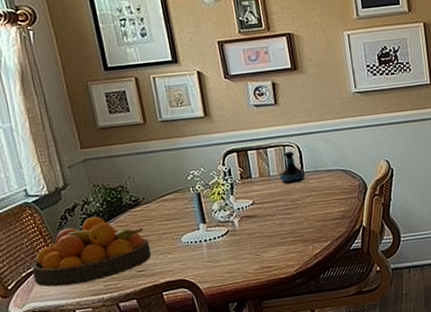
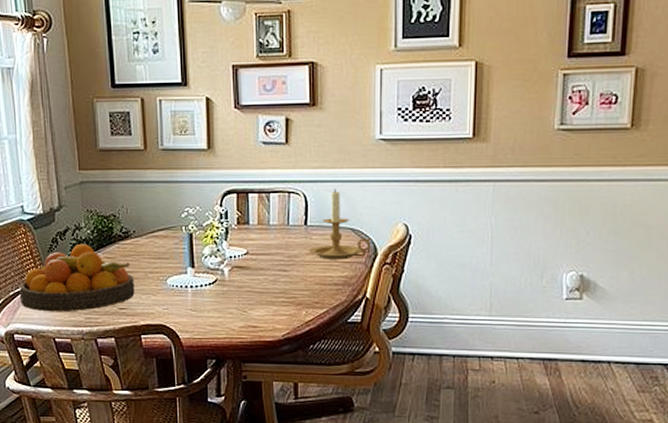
tequila bottle: present [280,151,305,184] -> none [281,199,308,237]
candle holder: none [307,138,361,199] -> present [308,188,371,260]

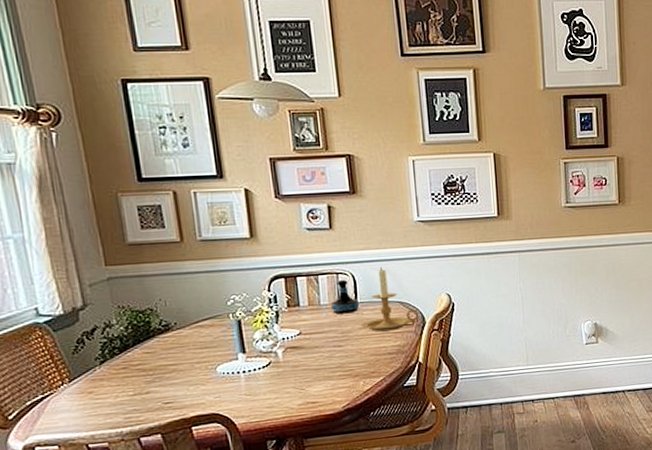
fruit bowl: present [19,243,135,312] -> none [38,341,181,418]
tequila bottle: none [281,199,308,237] -> present [331,279,359,314]

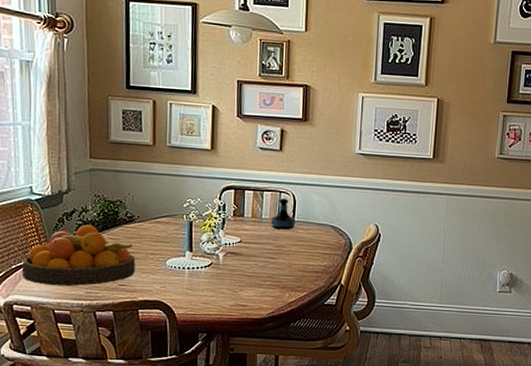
fruit bowl: none [38,341,181,418] -> present [21,224,136,287]
candle holder: present [360,267,419,332] -> none [294,191,347,252]

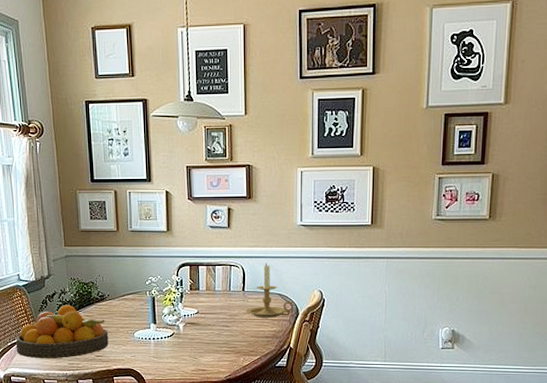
tequila bottle: present [271,198,295,230] -> none [224,271,245,300]
candle holder: none [294,191,347,252] -> present [245,263,294,318]

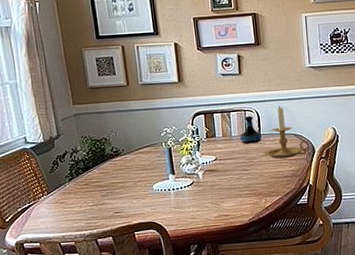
fruit bowl: present [15,304,109,359] -> none [26,163,127,222]
tequila bottle: none [224,271,245,300] -> present [240,115,262,144]

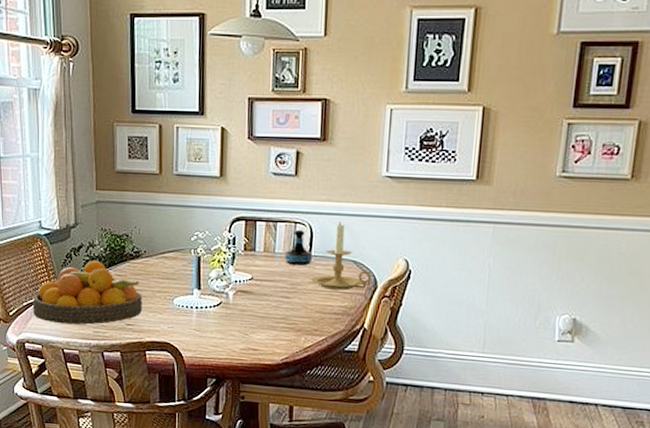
fruit bowl: none [26,163,127,222] -> present [32,260,143,325]

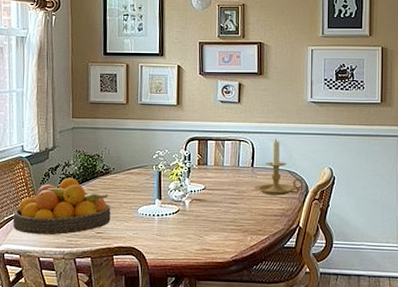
tequila bottle: present [285,229,312,266] -> none [232,146,254,176]

